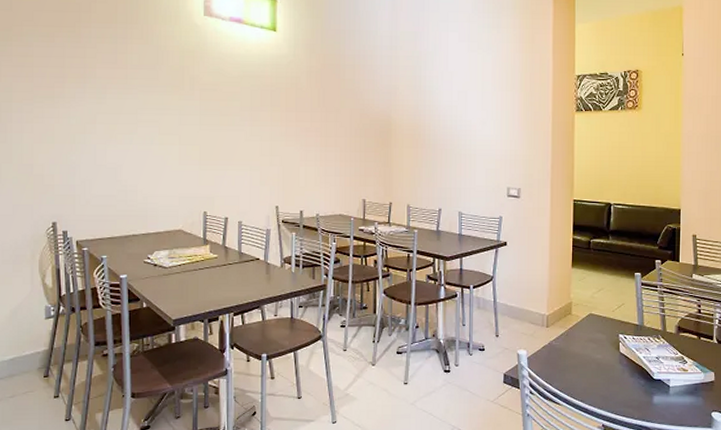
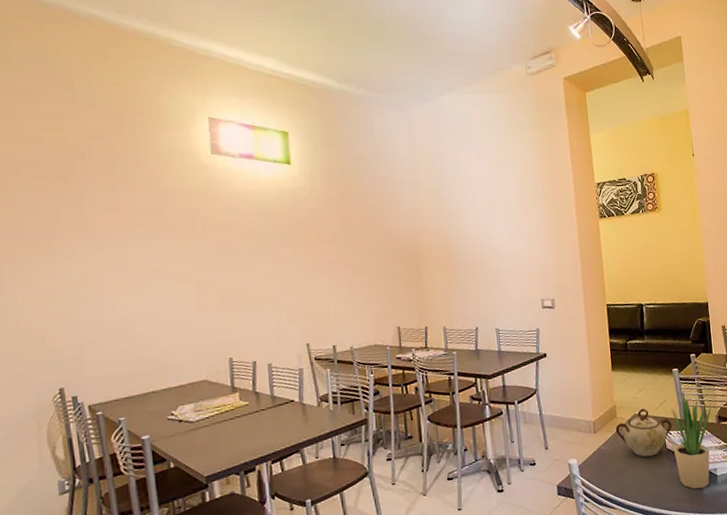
sugar bowl: none [569,308,628,358] -> present [615,408,672,457]
potted plant: none [626,296,672,397] -> present [672,391,712,489]

